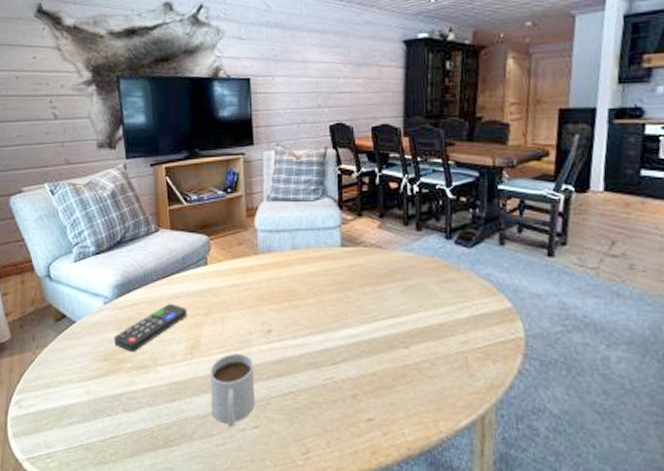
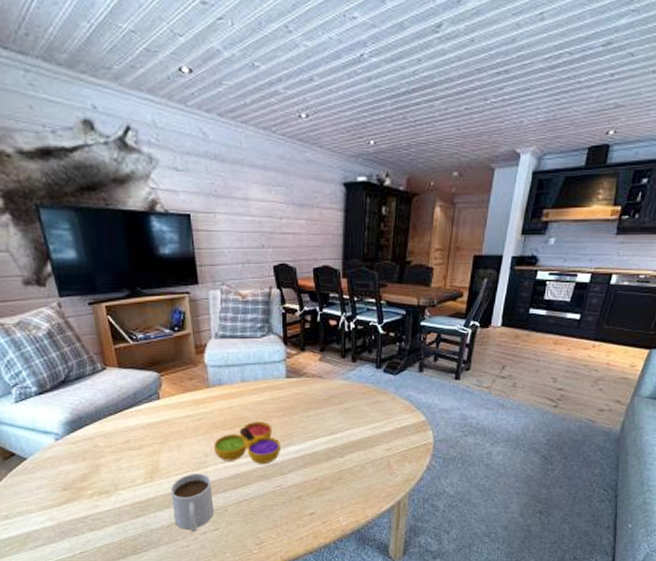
remote control: present [114,304,188,353] -> none [71,436,144,481]
decorative bowl: none [260,296,333,350] -> present [214,421,280,465]

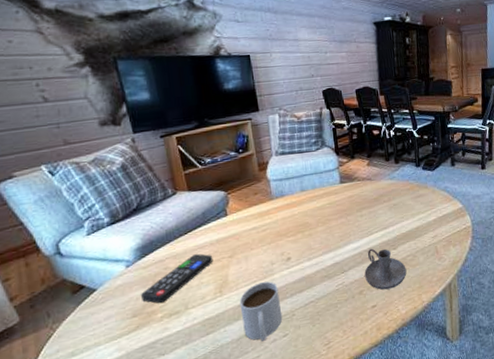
remote control: none [71,436,144,481] -> present [141,254,214,304]
decorative bowl: present [214,421,280,465] -> none [279,225,340,267]
candle holder: none [305,453,352,499] -> present [364,248,407,290]

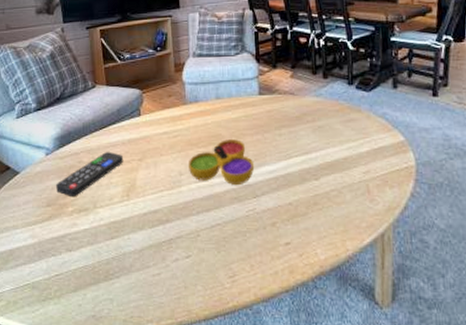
mug: present [239,281,283,342] -> none [145,193,187,258]
decorative bowl: none [279,225,340,267] -> present [189,139,254,186]
candle holder: present [364,248,407,290] -> none [279,174,329,227]

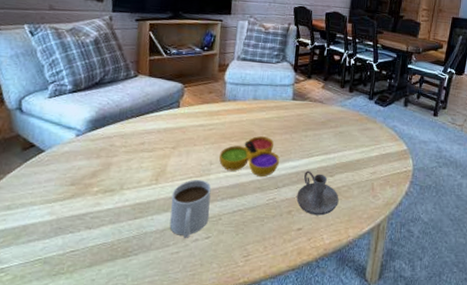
remote control: present [56,152,124,198] -> none [83,138,157,178]
mug: none [145,193,187,258] -> present [169,180,211,238]
candle holder: none [279,174,329,227] -> present [296,170,339,216]

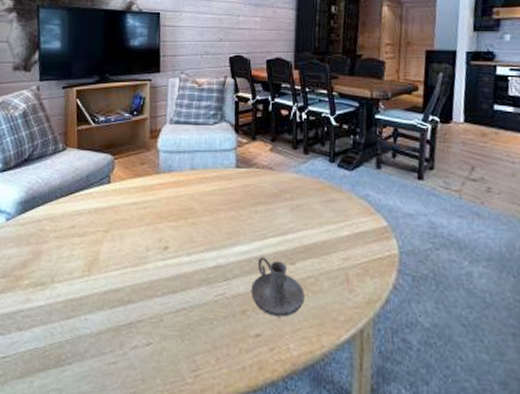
mug: present [169,180,211,238] -> none [105,270,150,344]
decorative bowl: present [219,136,279,178] -> none [157,214,226,266]

